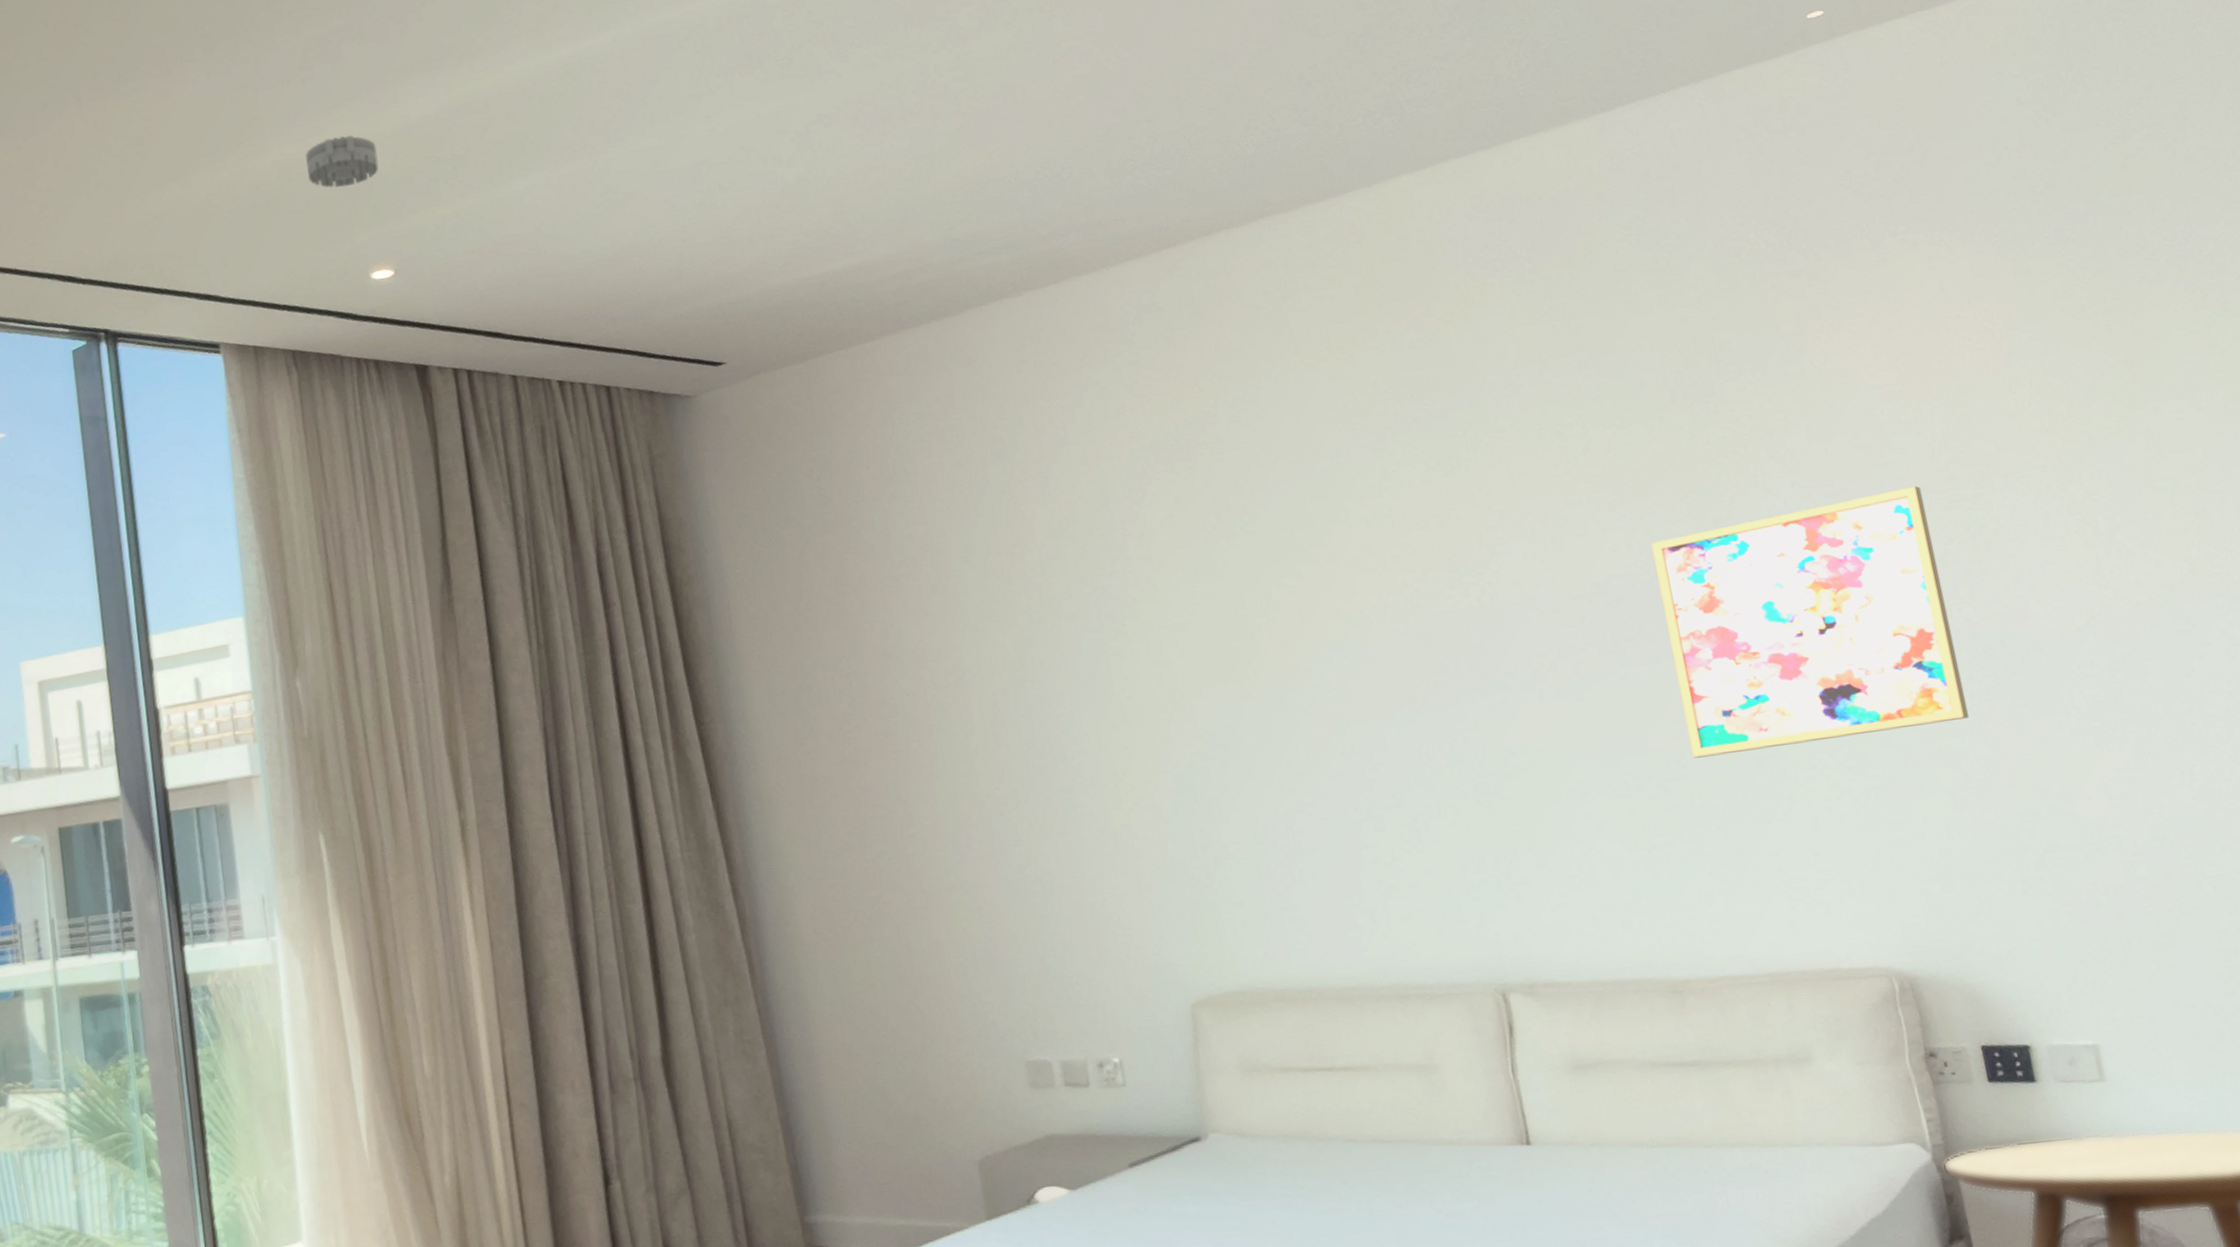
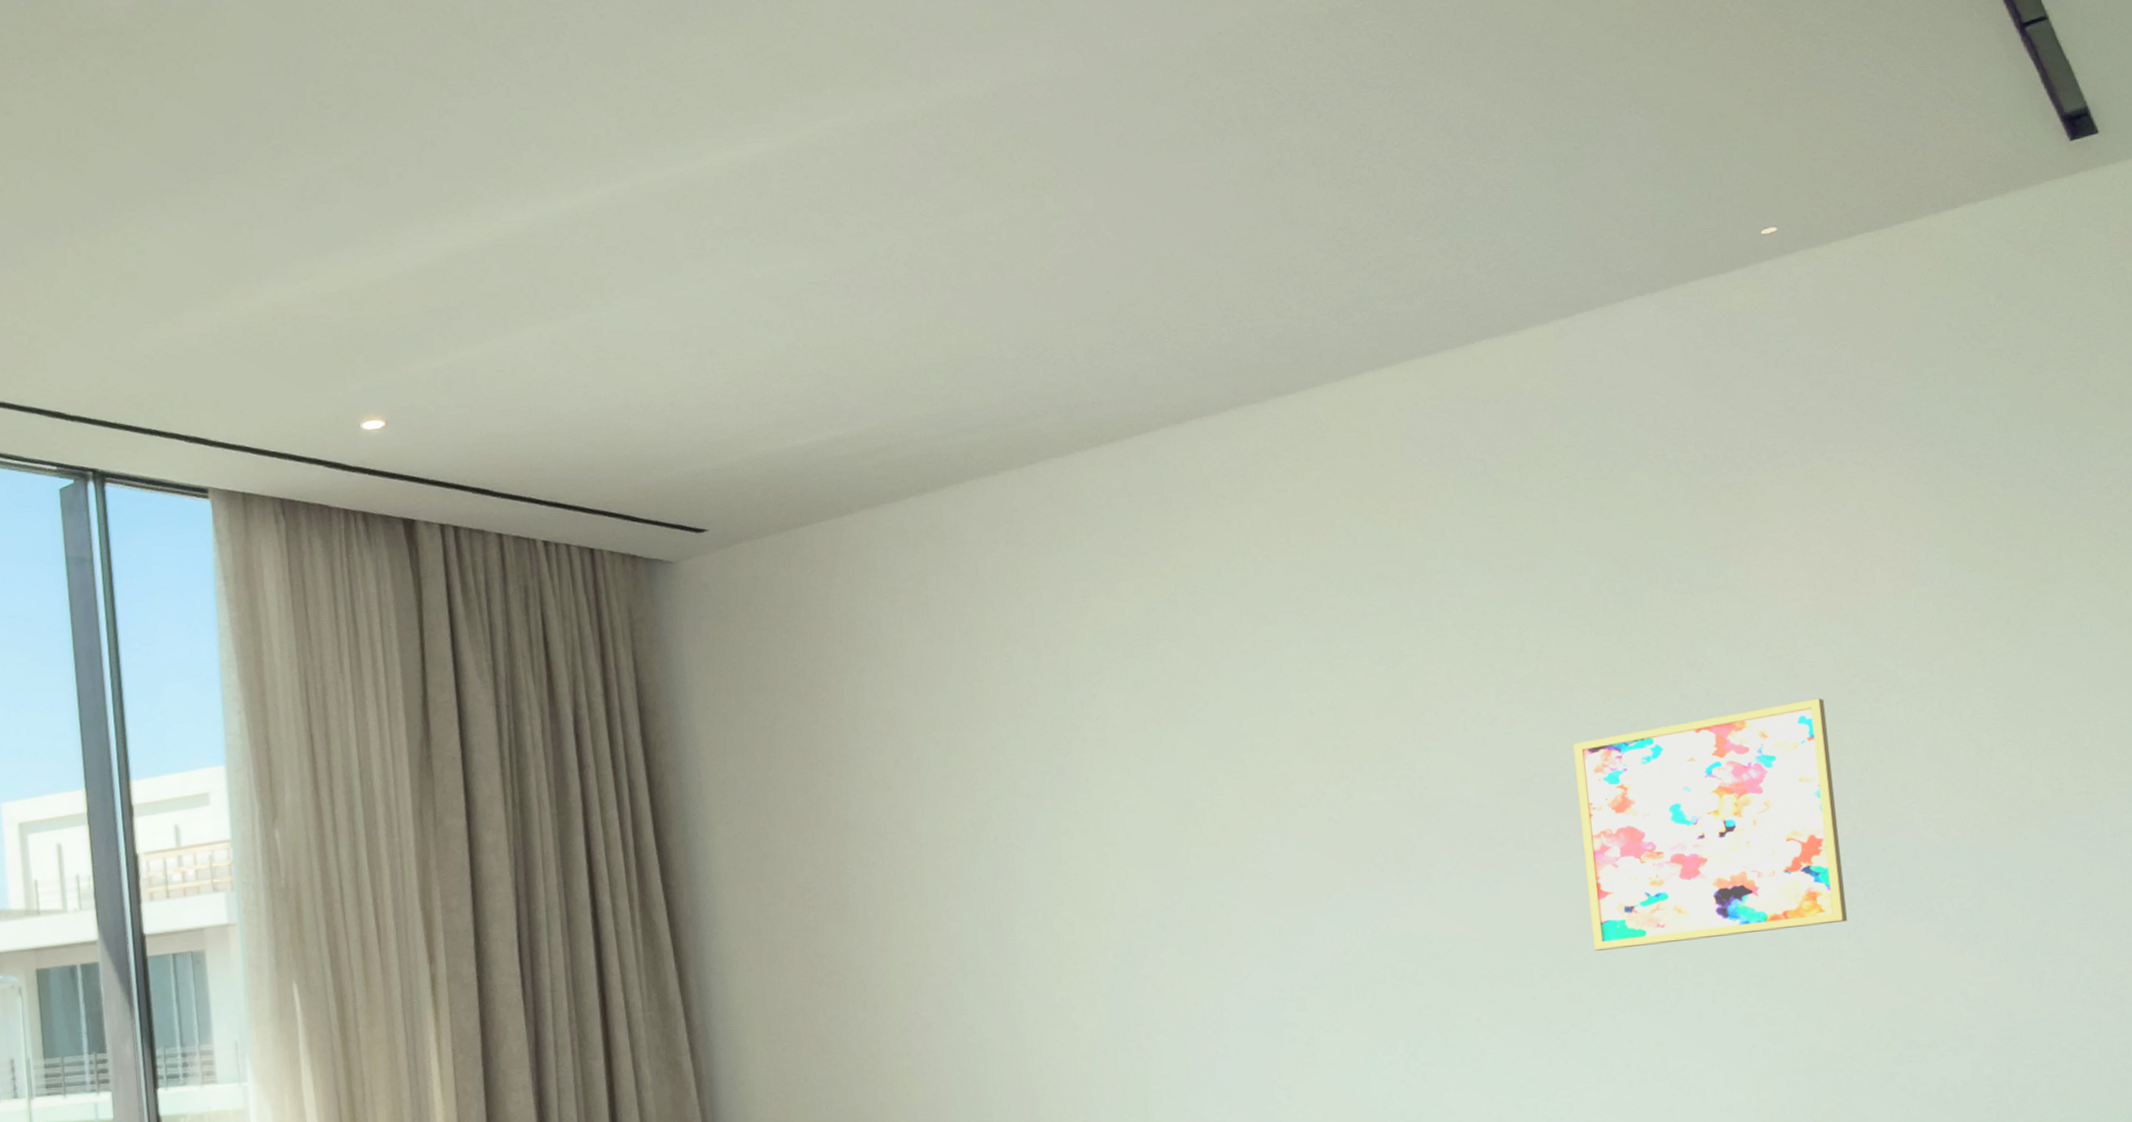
smoke detector: present [305,134,379,188] -> none [299,279,373,334]

